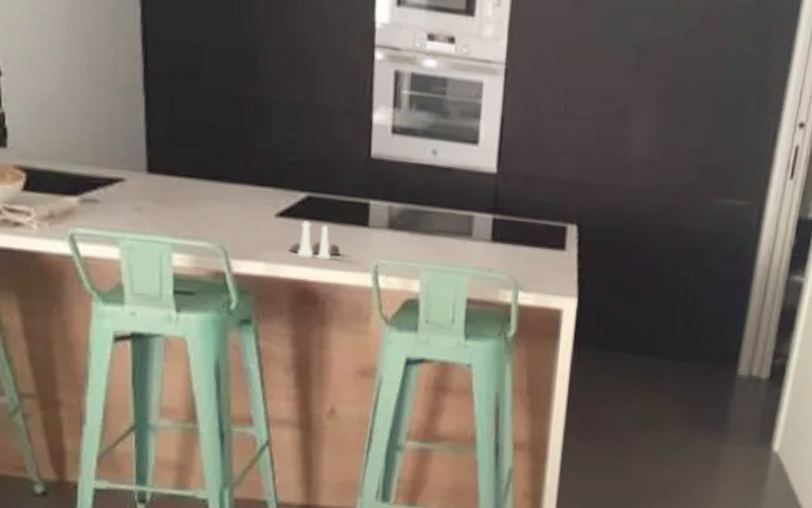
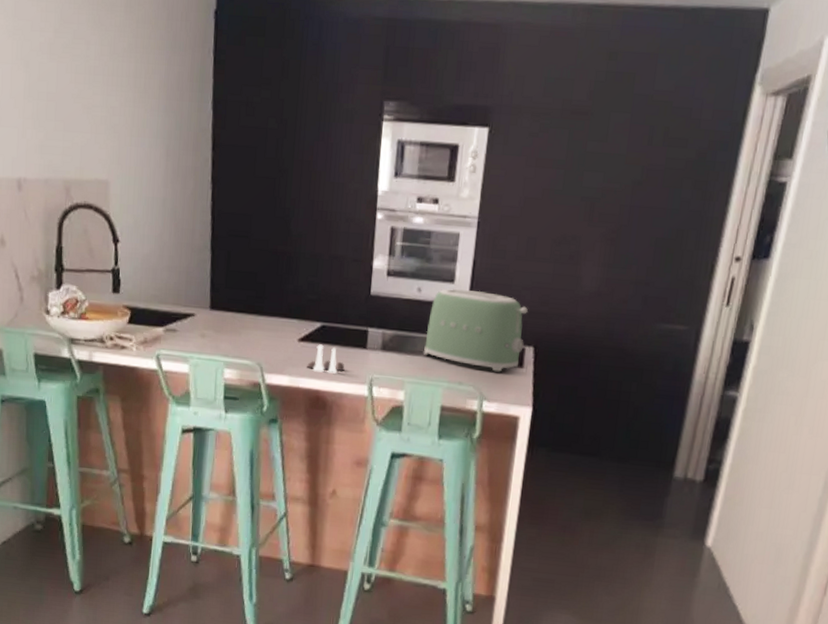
toaster: none [441,152,569,256] -> present [423,289,528,372]

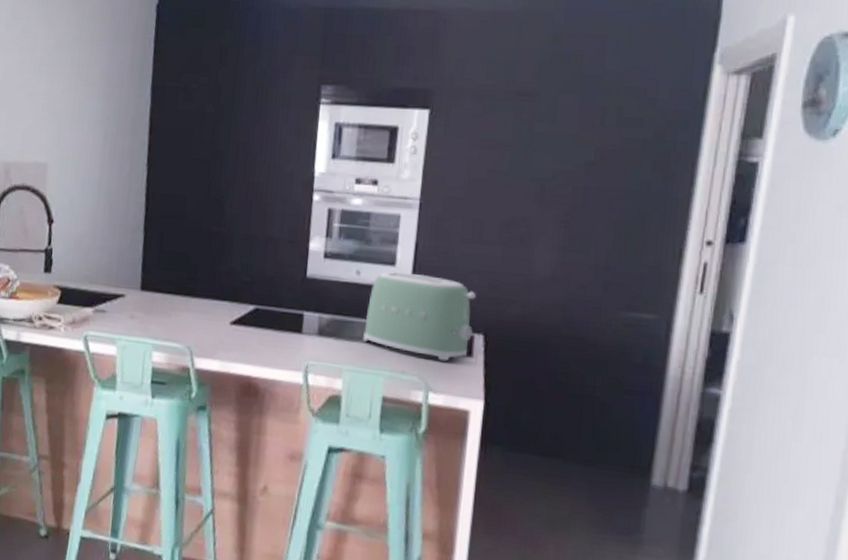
salt and pepper shaker set: present [307,344,345,374] -> none [238,328,279,359]

